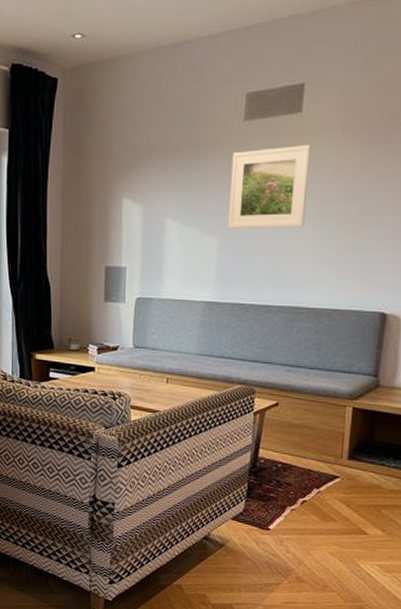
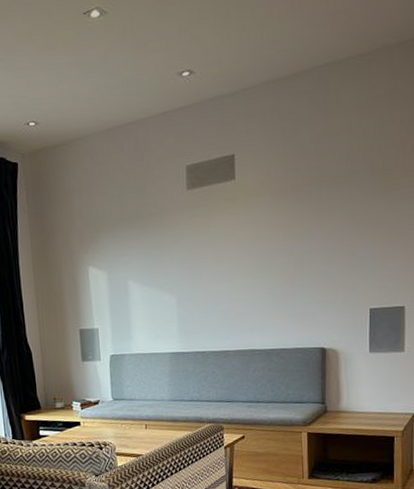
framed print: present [227,145,311,229] -> none [180,207,248,286]

